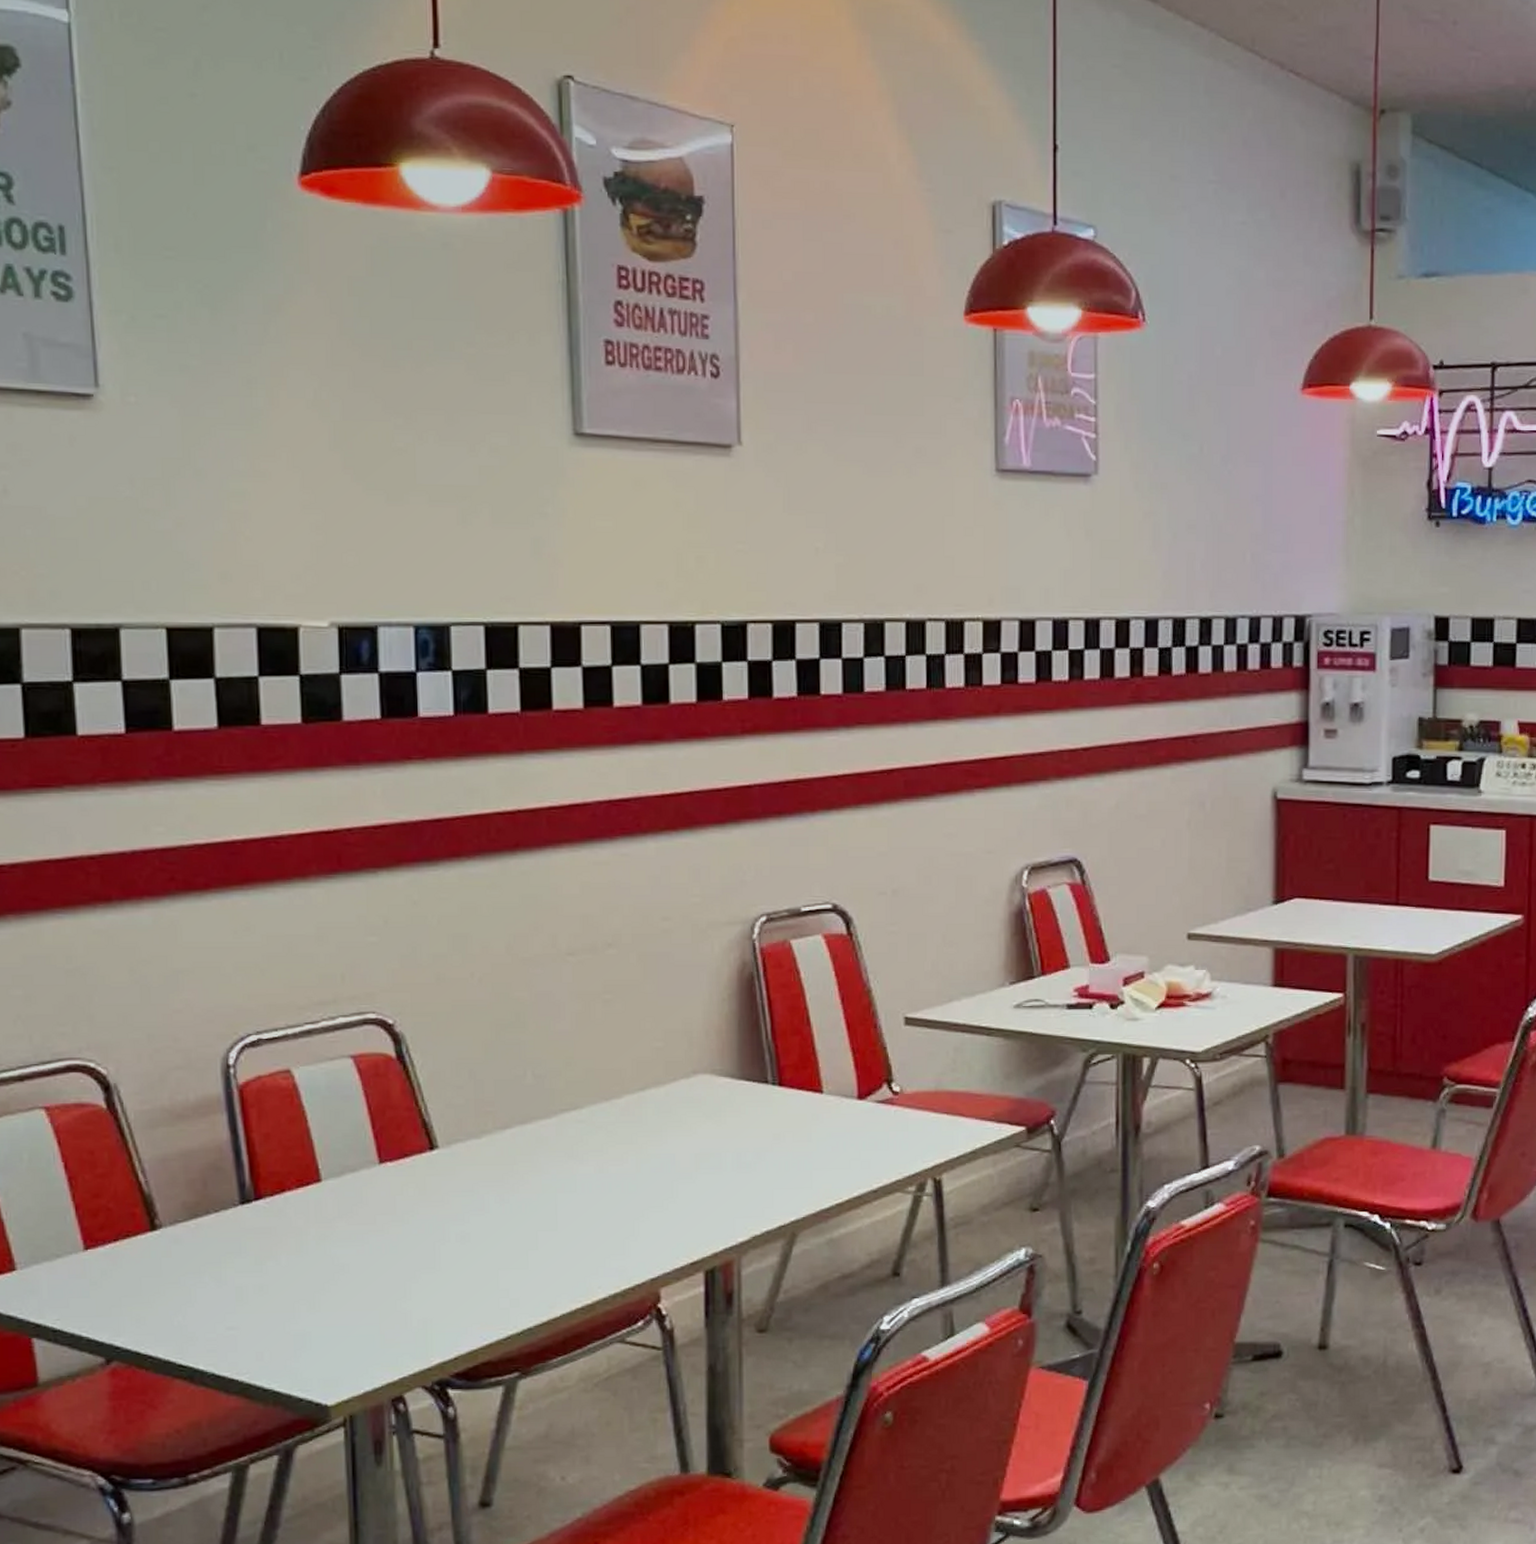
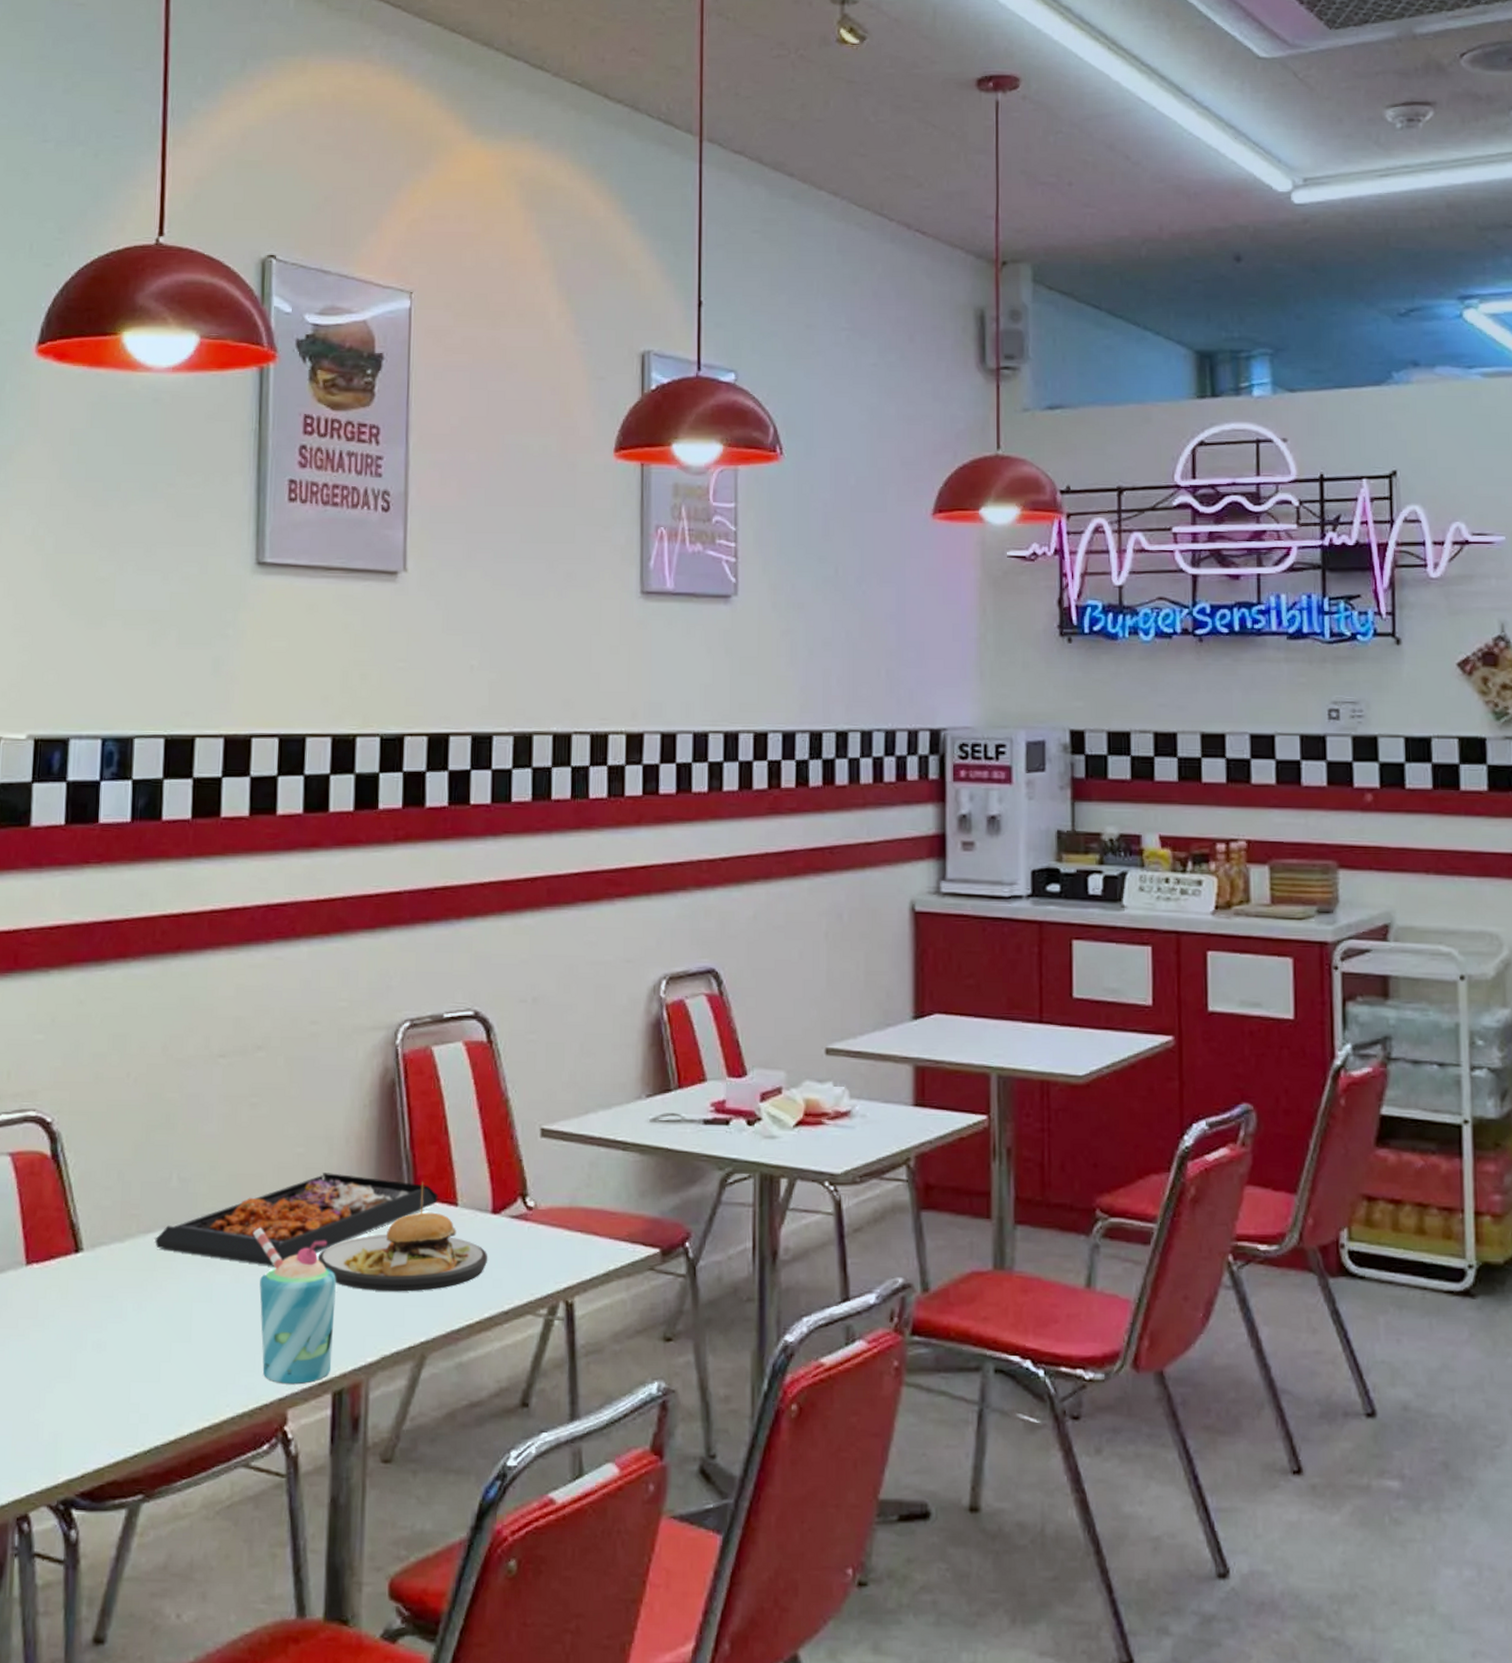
food tray: none [513,1065,803,1156] -> present [155,1173,438,1266]
milkshake: none [615,1120,703,1265] -> present [253,1227,336,1384]
burger: none [682,1072,856,1176] -> present [317,1182,488,1292]

